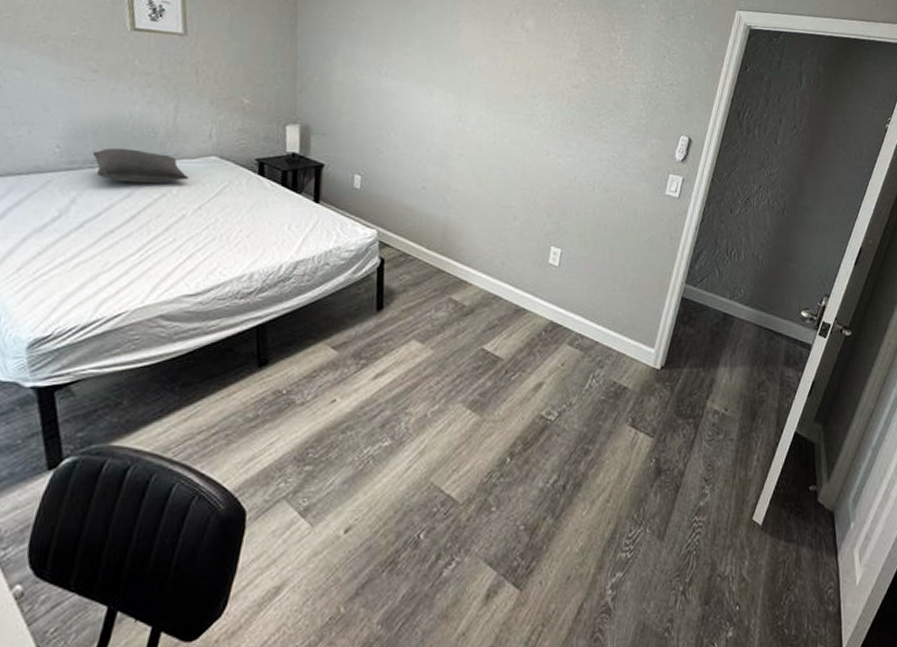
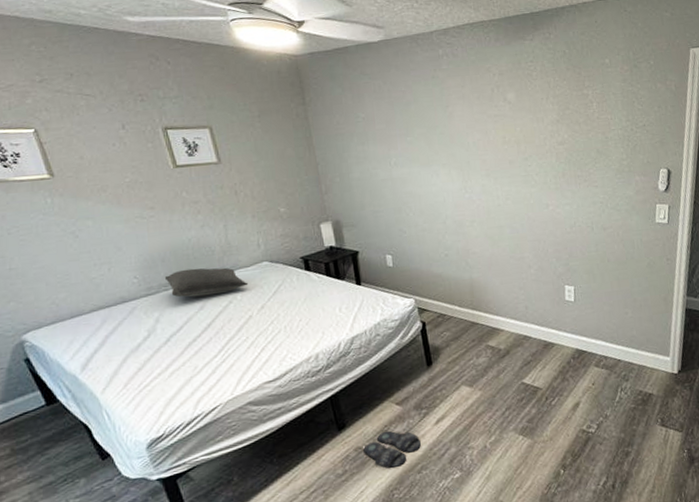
slippers: none [283,377,352,421] -> present [363,430,421,468]

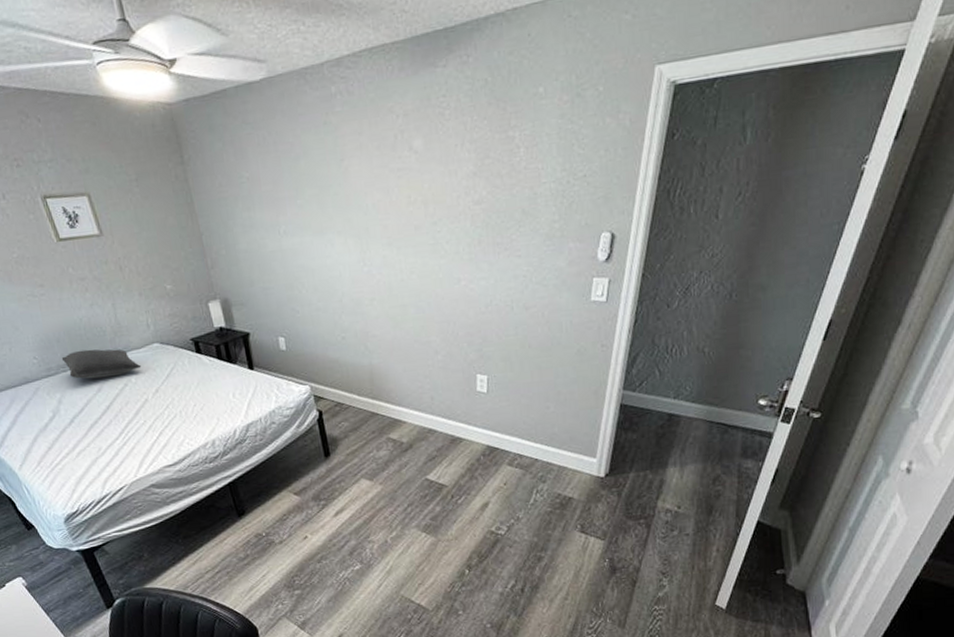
slippers: present [363,430,421,468] -> none [263,519,320,556]

